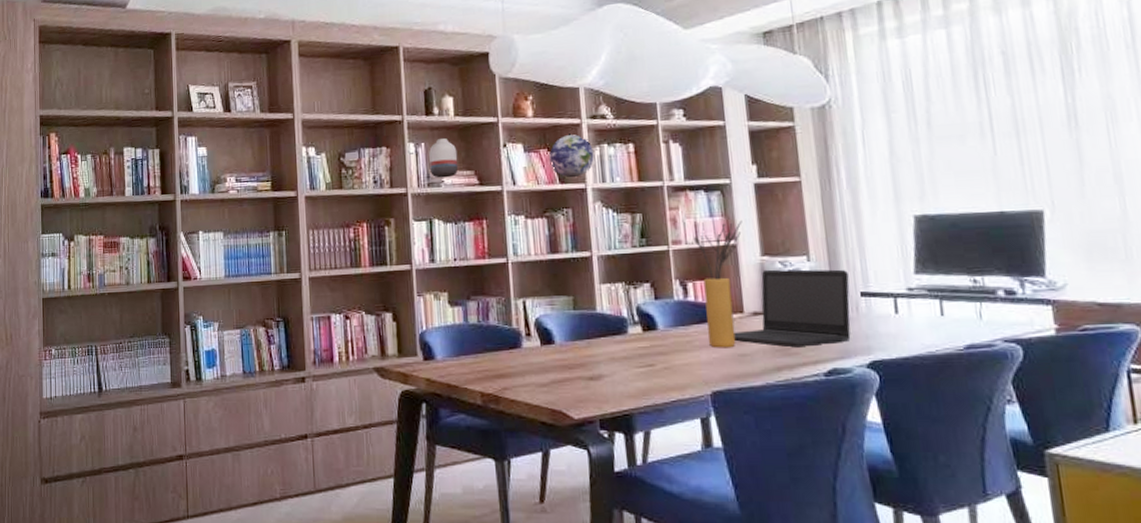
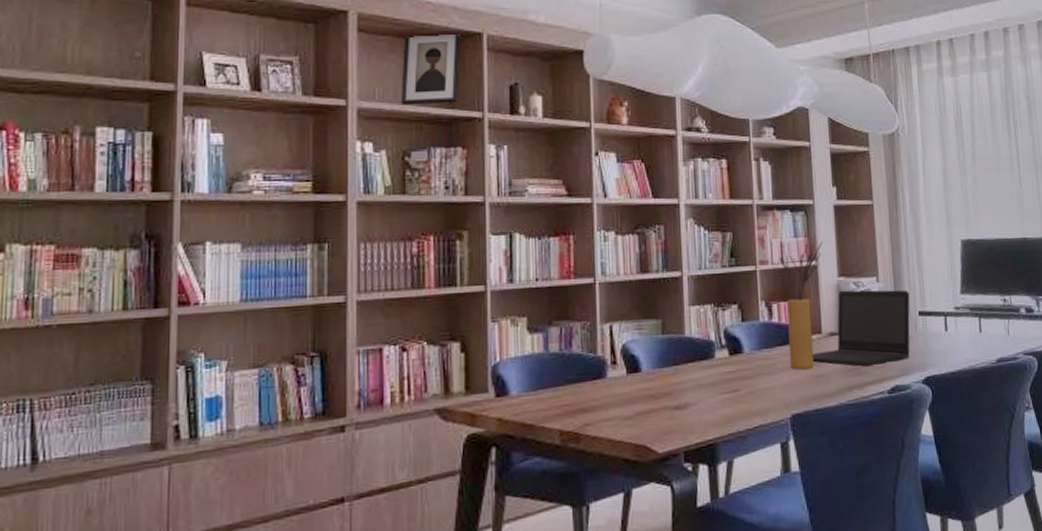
picture frame: none [335,50,381,115] -> present [401,35,461,105]
vase: present [429,138,459,178] -> none [512,142,545,187]
globe: present [549,135,594,178] -> none [643,146,688,193]

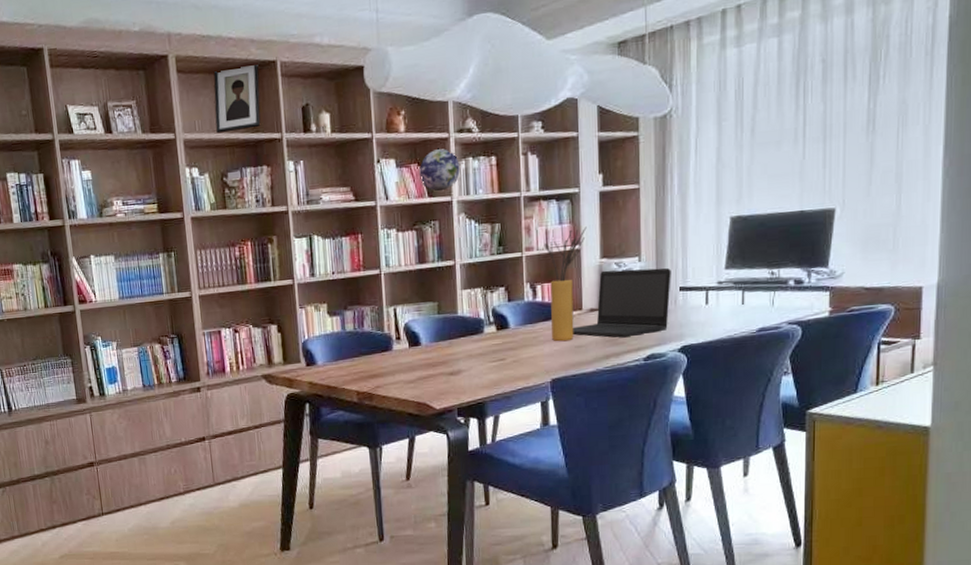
globe: none [643,146,688,193] -> present [419,149,460,192]

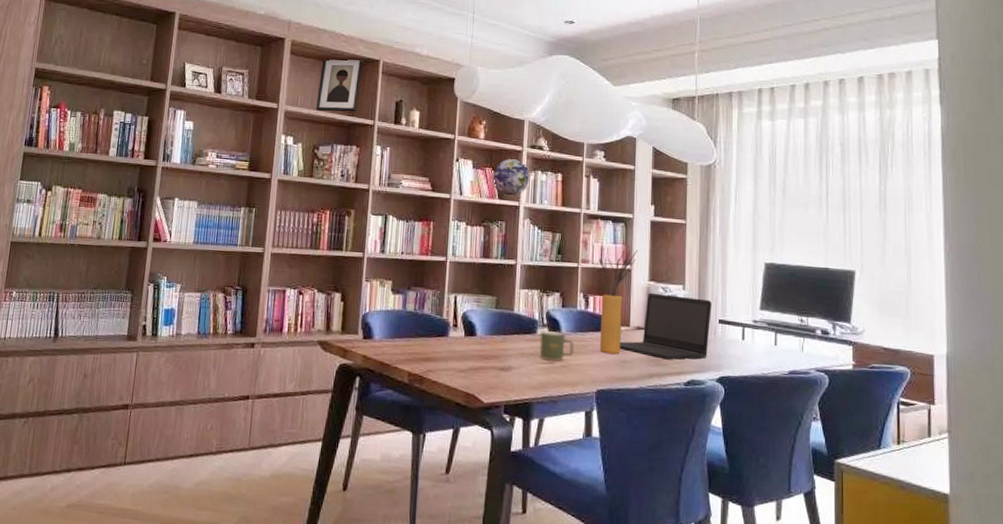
mug: none [487,326,524,358] -> present [539,330,574,361]

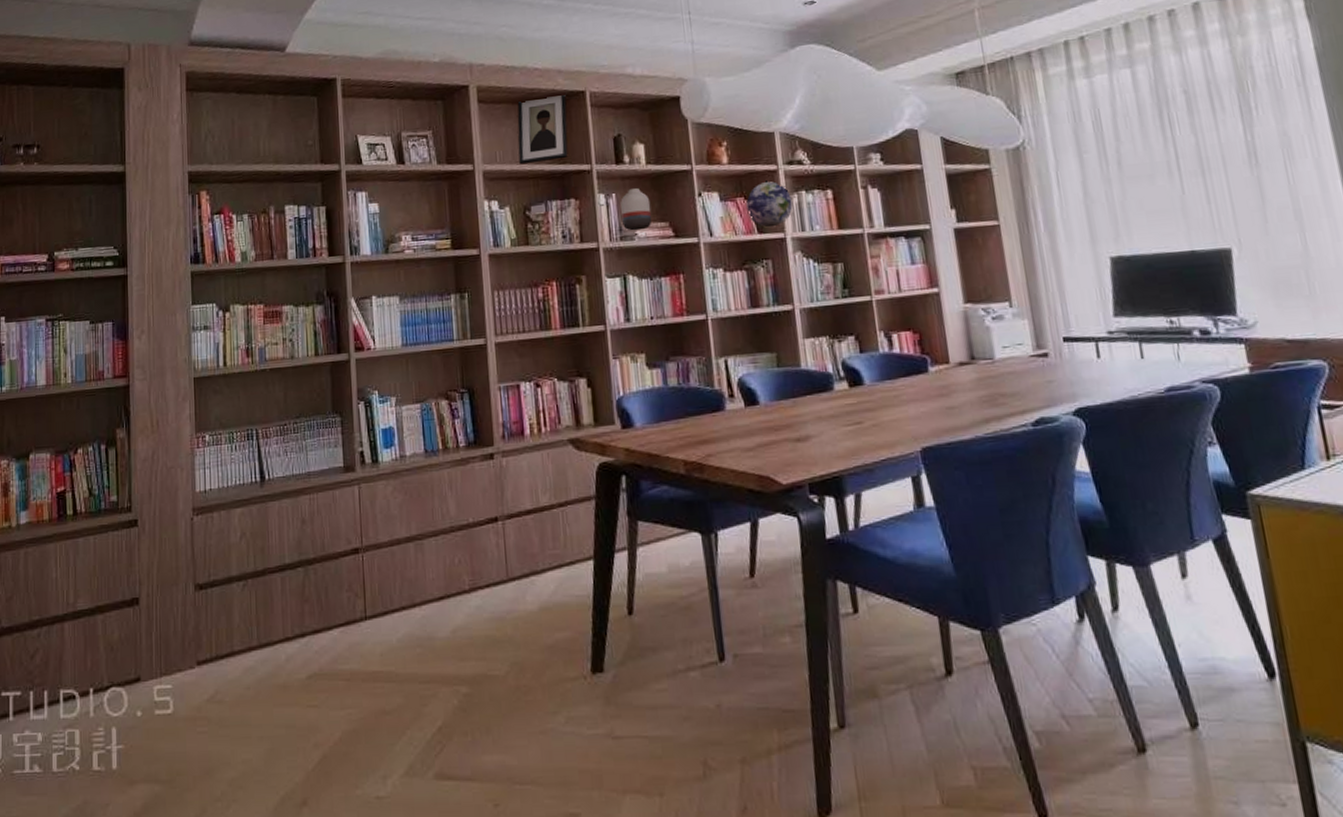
vase: none [391,146,417,181] -> present [620,188,652,231]
mug: present [539,330,574,361] -> none [838,382,884,421]
vase: present [598,244,638,355] -> none [896,265,944,402]
laptop: present [620,292,712,360] -> none [940,314,1056,398]

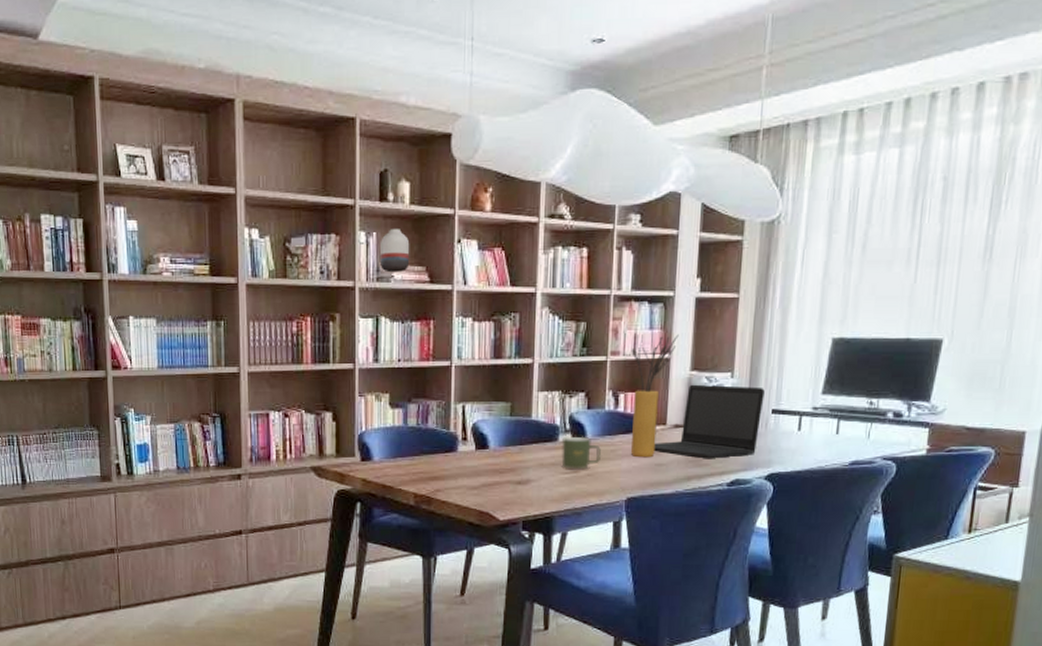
picture frame: present [517,95,568,165] -> none [282,120,335,193]
globe: present [746,181,793,228] -> none [503,234,548,281]
mug: none [838,382,884,421] -> present [561,436,601,470]
vase: none [896,265,944,402] -> present [630,330,679,458]
laptop: none [940,314,1056,398] -> present [654,384,765,459]

